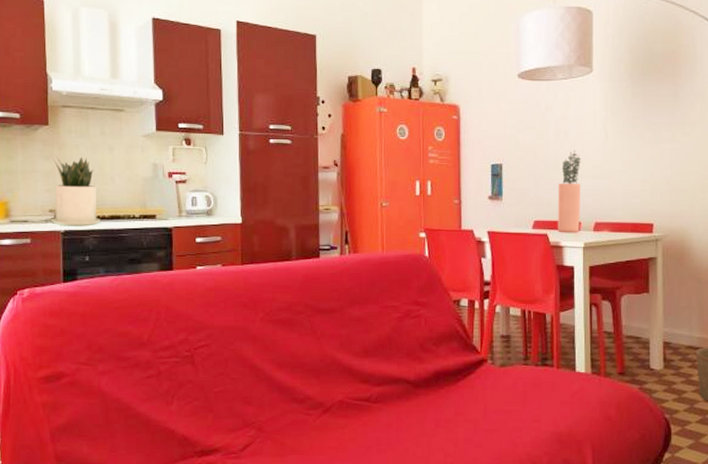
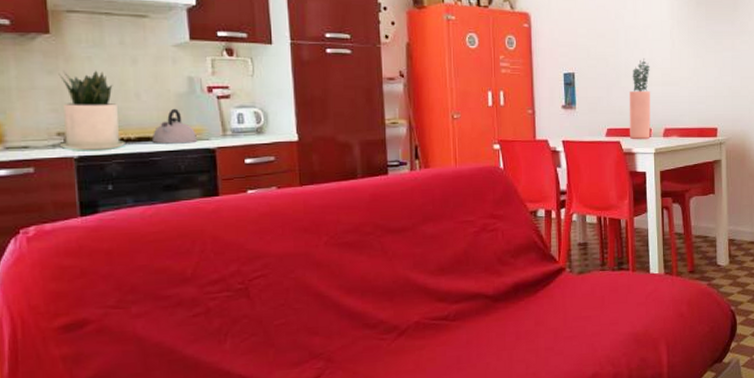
kettle: none [121,191,159,224] -> present [151,108,198,145]

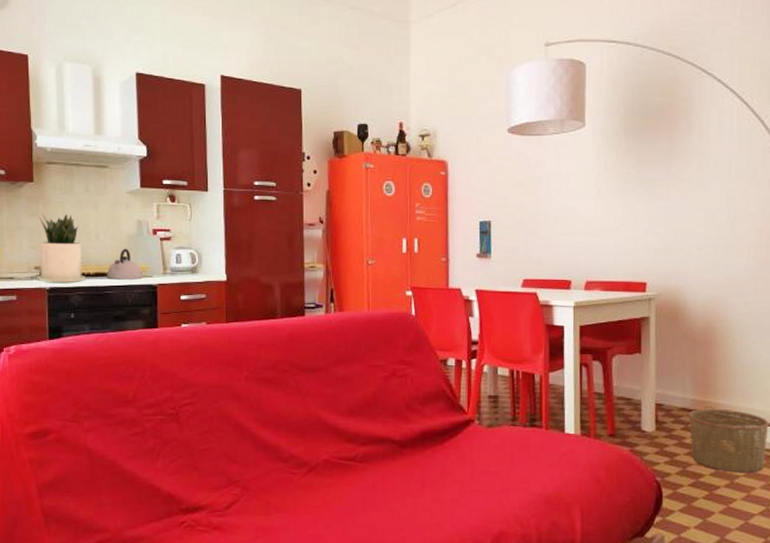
vase: present [629,58,651,139] -> none [547,207,572,291]

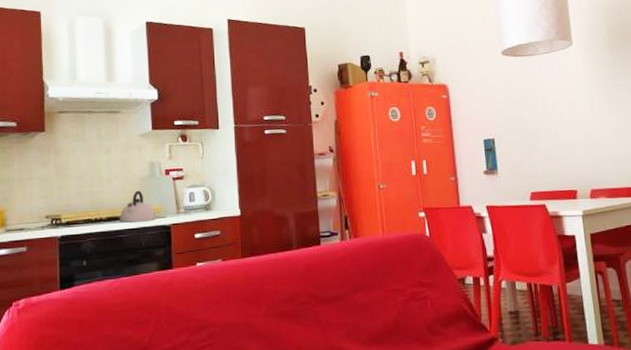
planter: present [36,213,86,284] -> none [47,160,98,231]

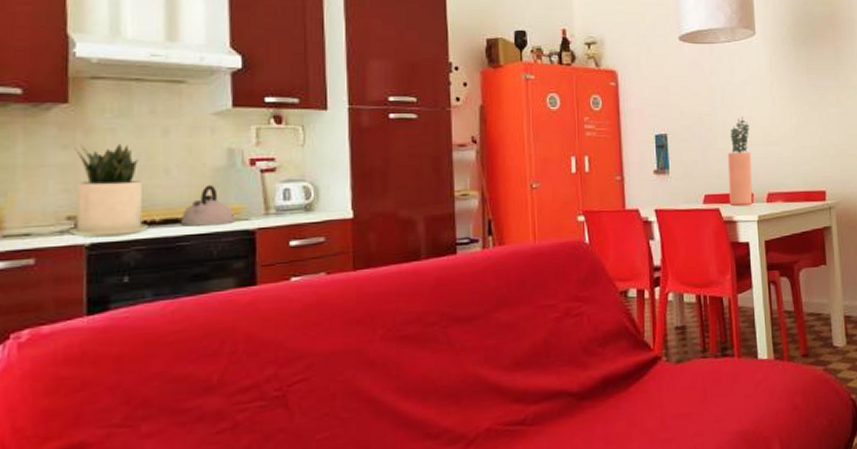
planter: none [47,160,98,231] -> present [68,143,148,237]
vase: none [550,120,577,202] -> present [727,116,753,206]

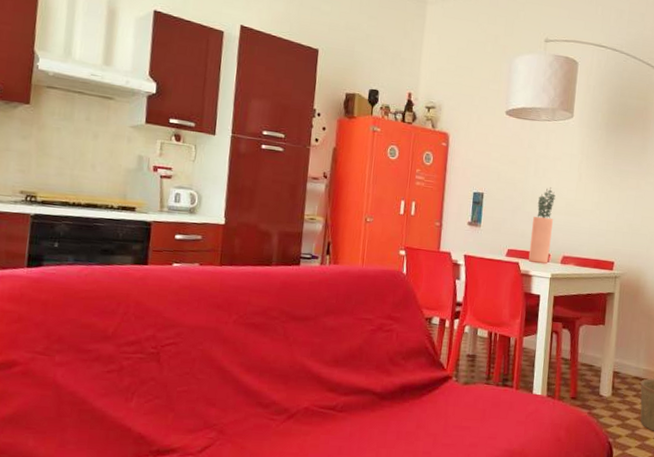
planter: present [68,143,148,237] -> none [20,138,76,212]
kettle: present [180,185,236,228] -> none [98,182,138,215]

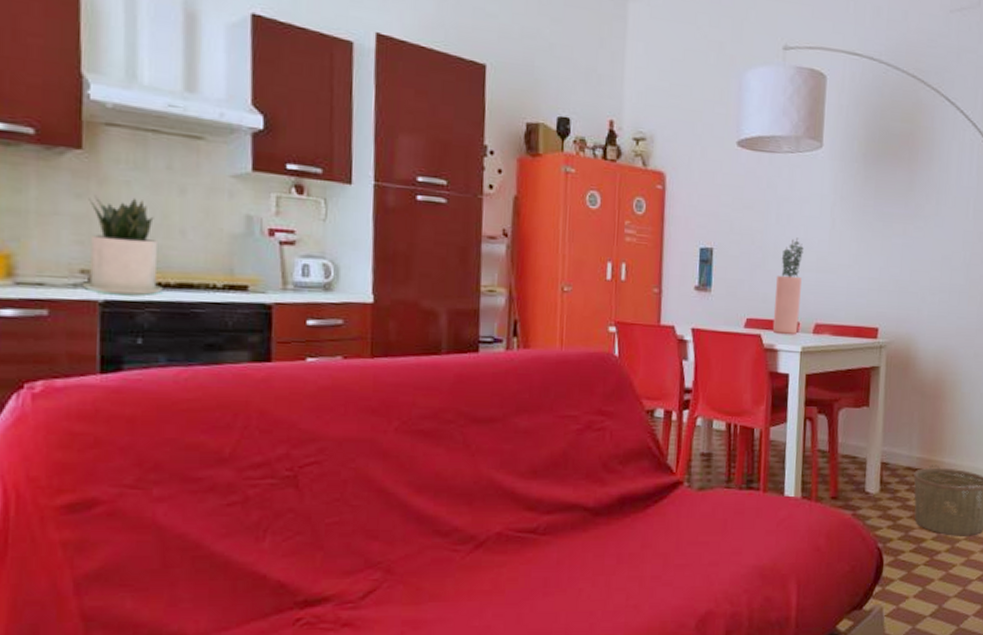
planter: none [20,138,76,212] -> present [81,196,163,296]

